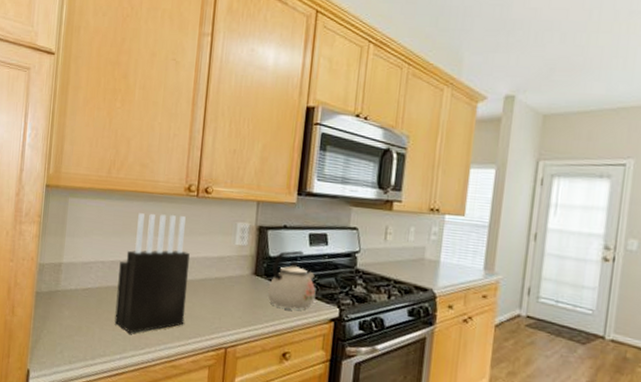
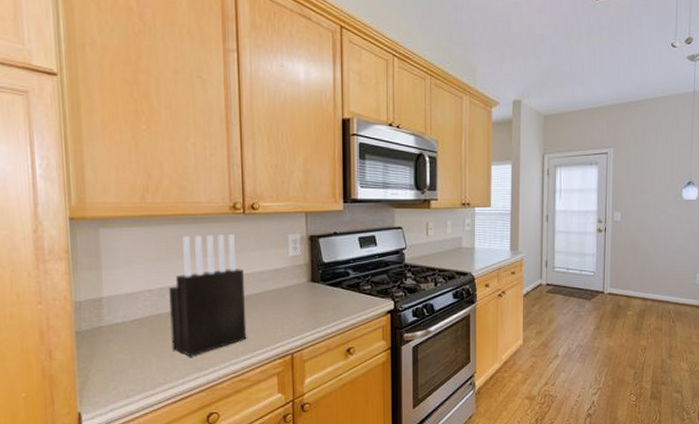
kettle: present [267,250,316,310] -> none [326,254,371,308]

